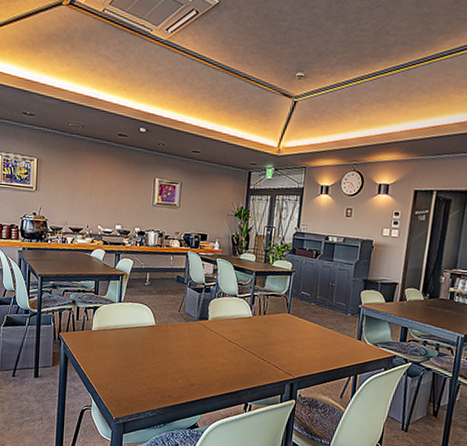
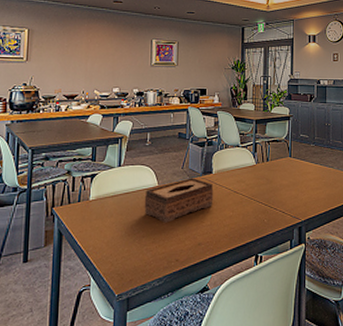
tissue box: none [141,321,209,361] -> present [144,178,214,223]

